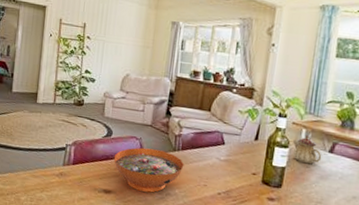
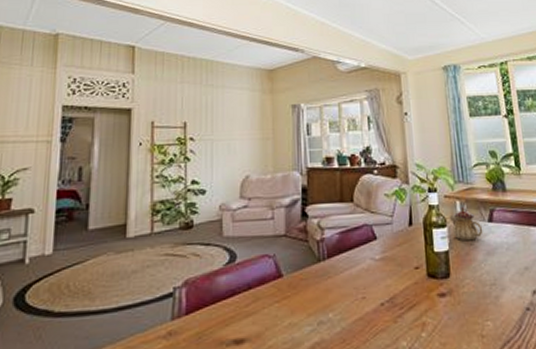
decorative bowl: present [114,147,184,193] -> none [242,265,334,329]

